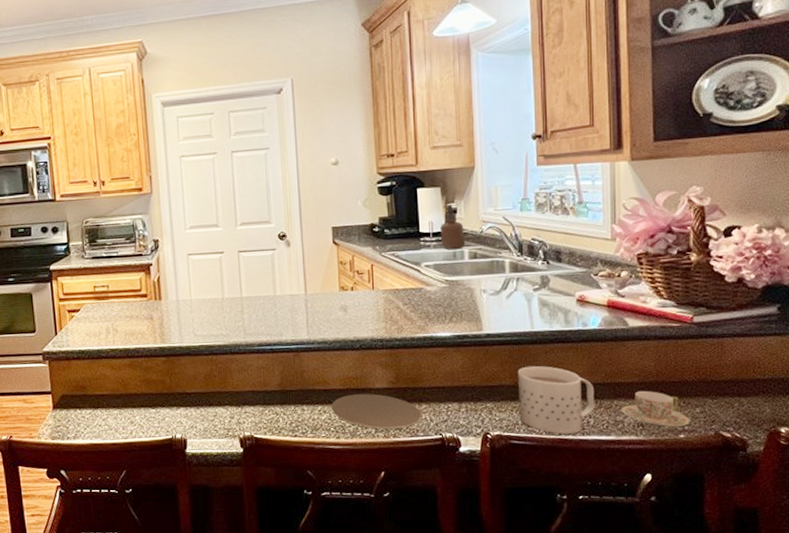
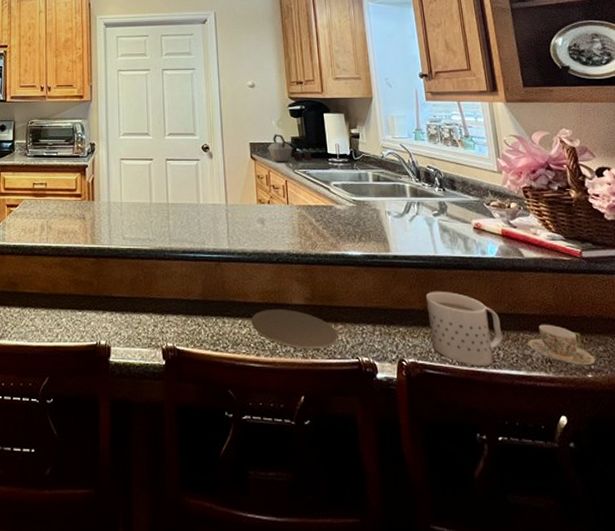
kettle: none [352,215,402,246] -> present [267,134,312,163]
soap dispenser: present [440,204,465,250] -> none [346,129,368,172]

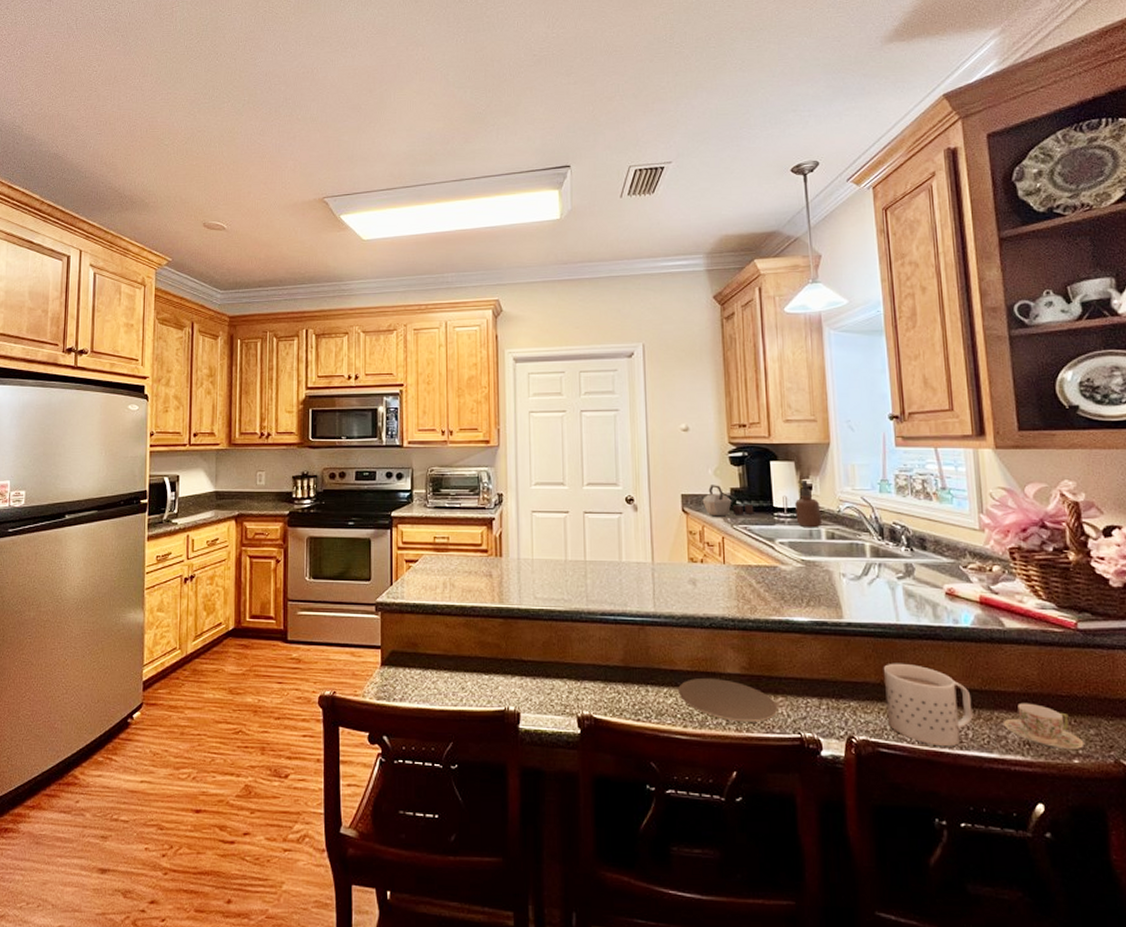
soap dispenser: none [346,129,368,172] -> present [795,479,821,528]

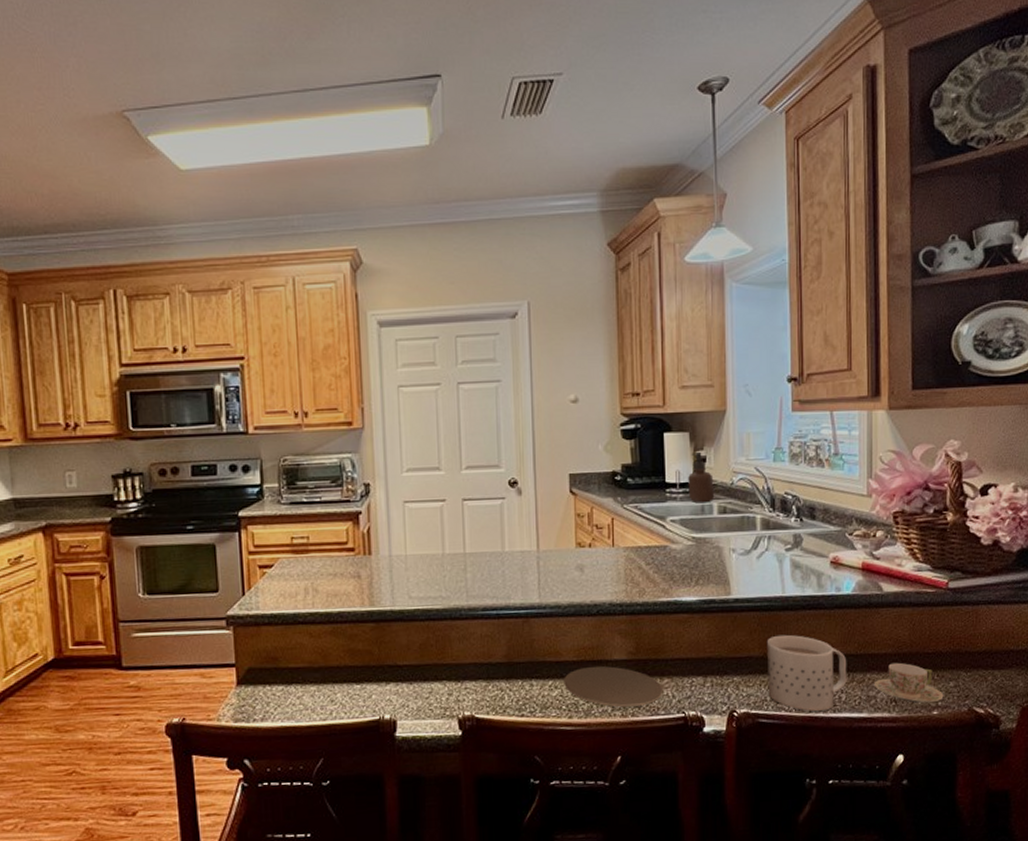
kettle: present [702,485,754,517] -> none [591,461,646,497]

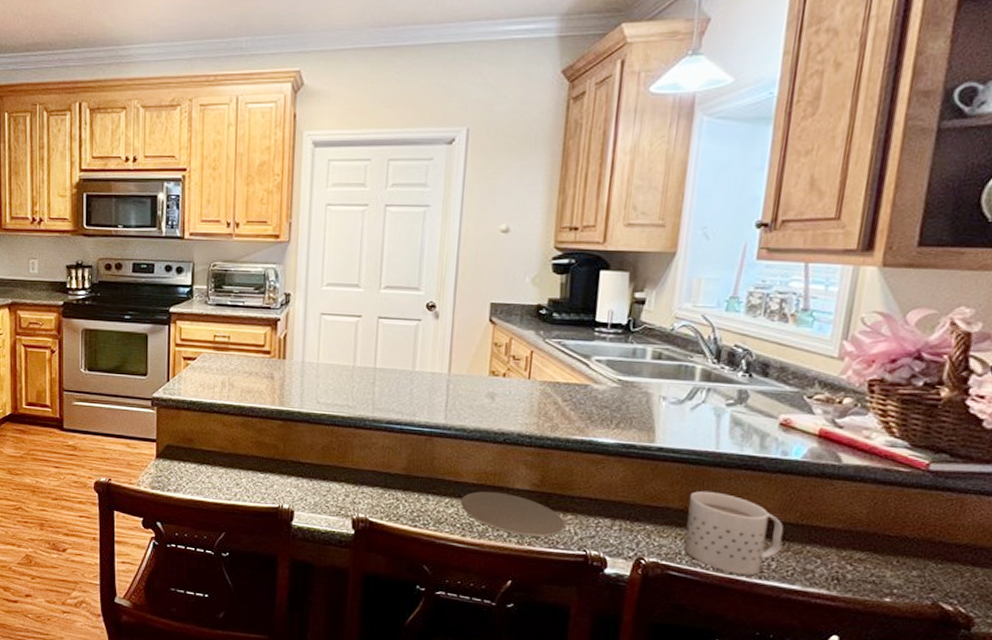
soap dispenser: present [688,451,714,504] -> none [620,292,652,347]
teacup: present [873,662,944,703] -> none [813,539,902,589]

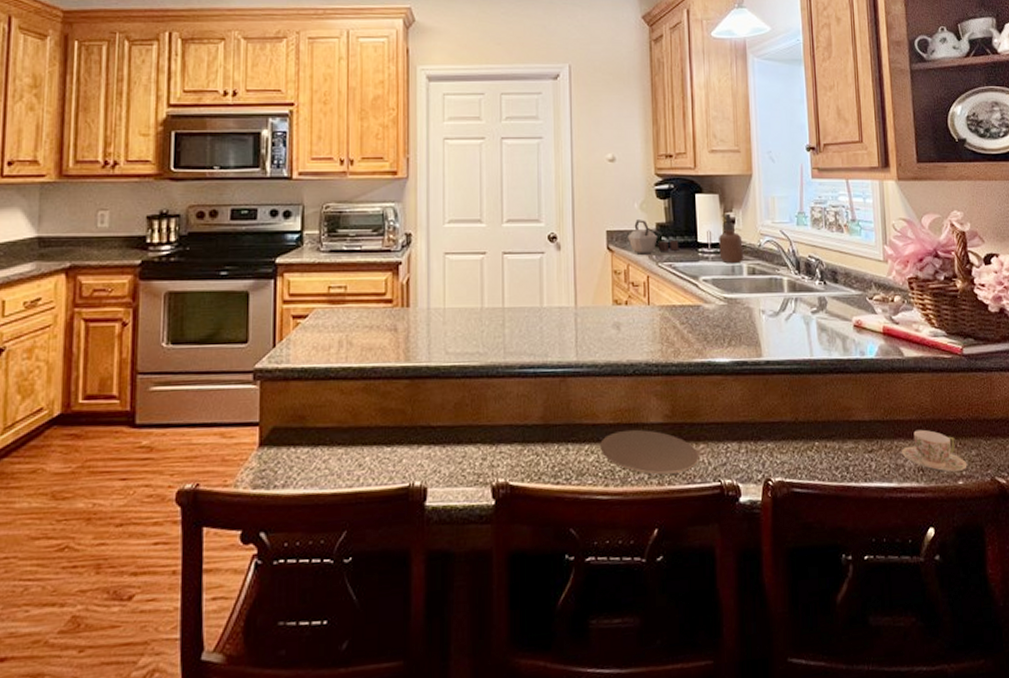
kettle: none [513,294,573,330] -> present [627,220,679,254]
soap dispenser: none [620,292,652,347] -> present [719,213,743,264]
mug: present [683,490,784,576] -> none [797,399,876,481]
teacup: none [813,539,902,589] -> present [901,429,967,472]

